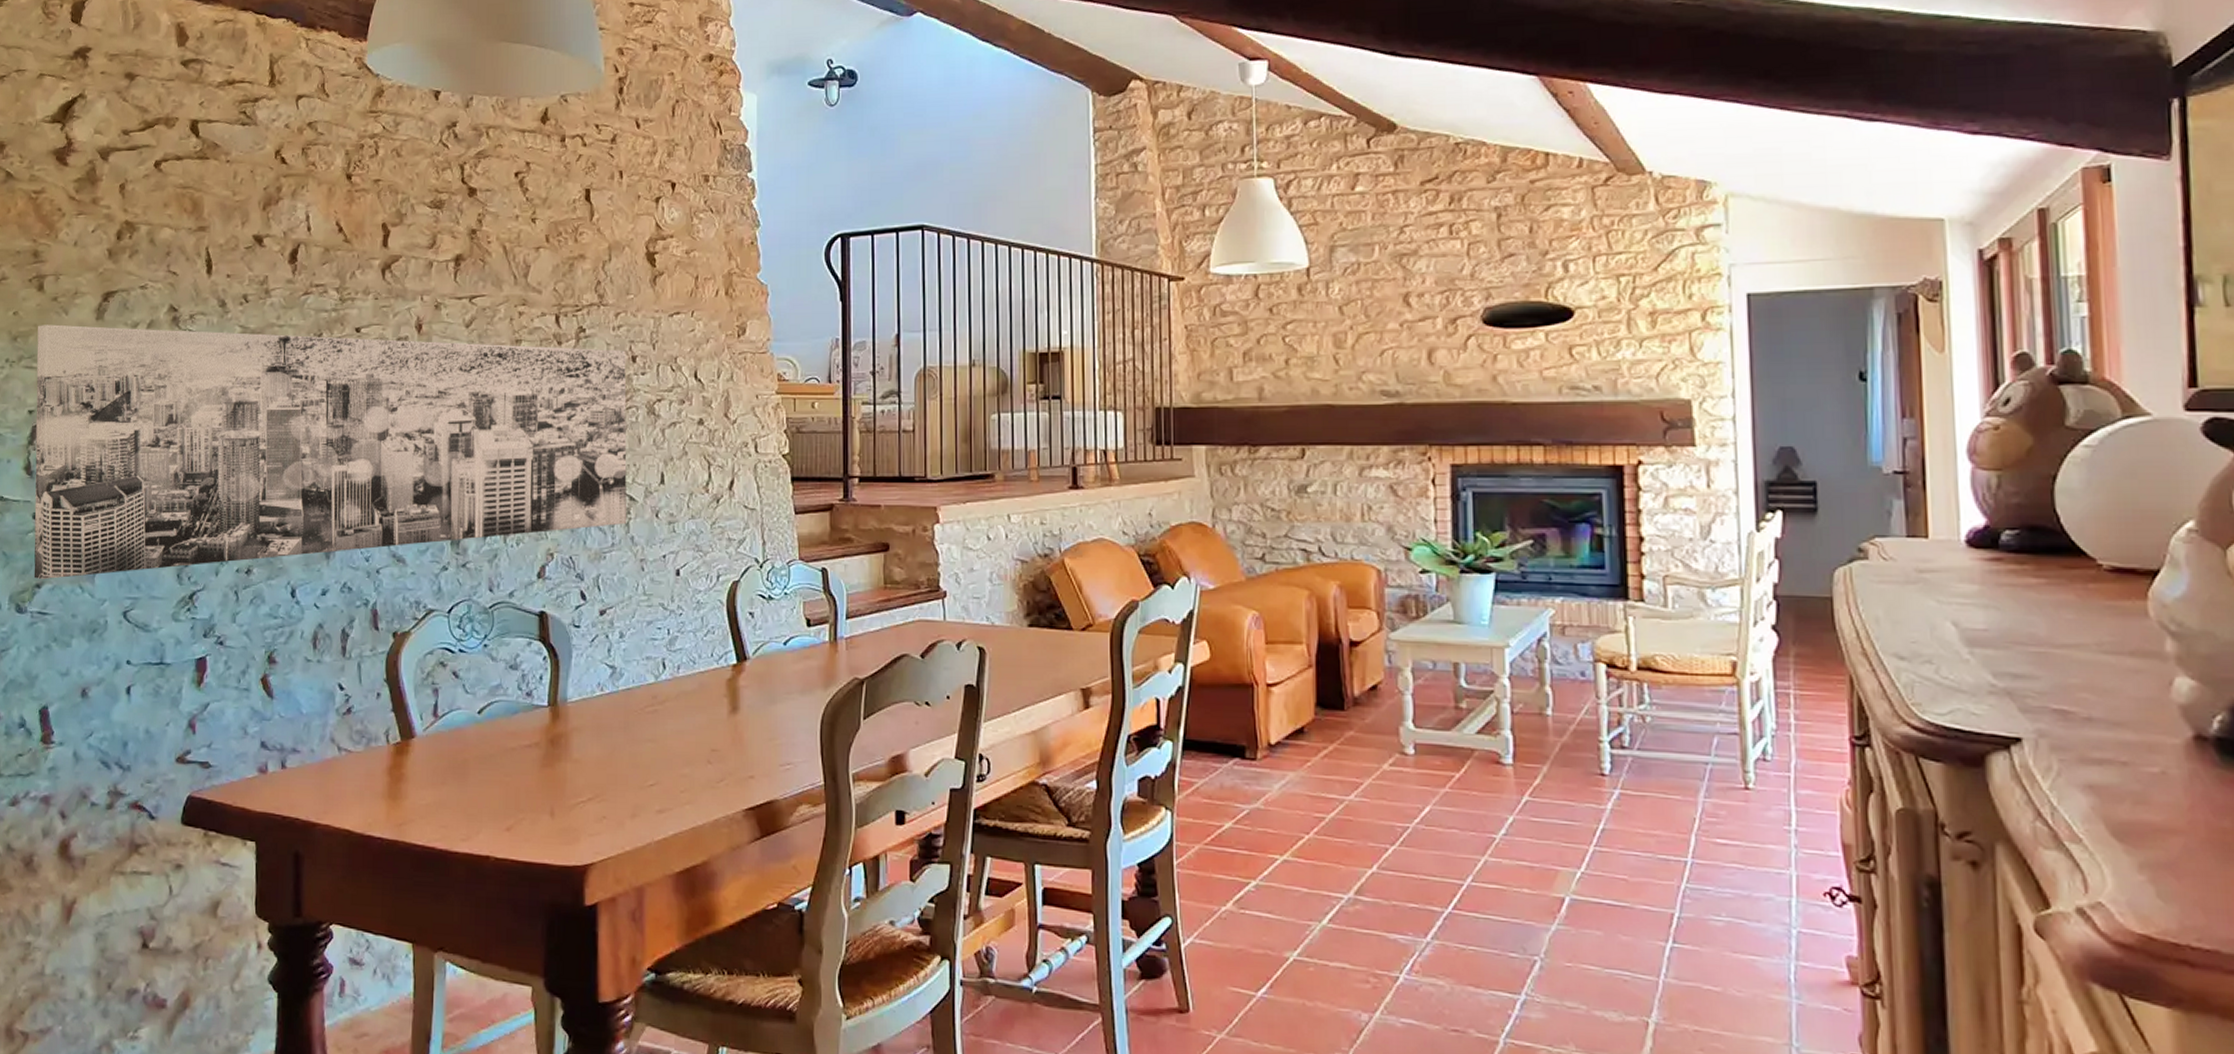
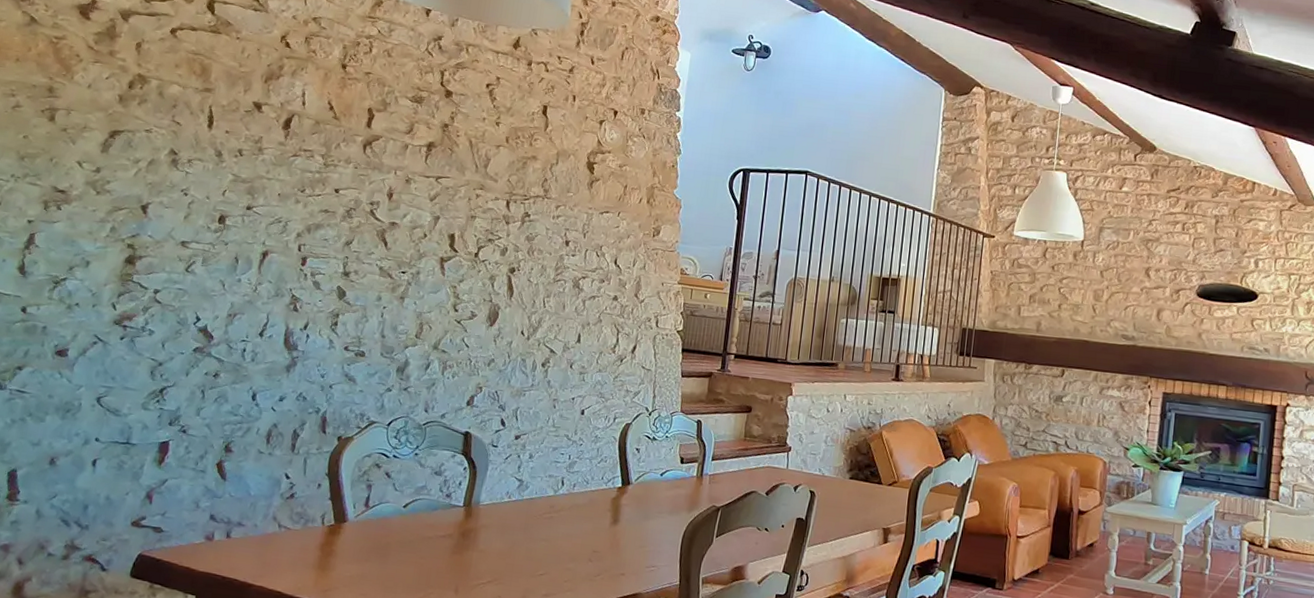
wall art: present [33,324,627,579] -> none [16,149,562,371]

